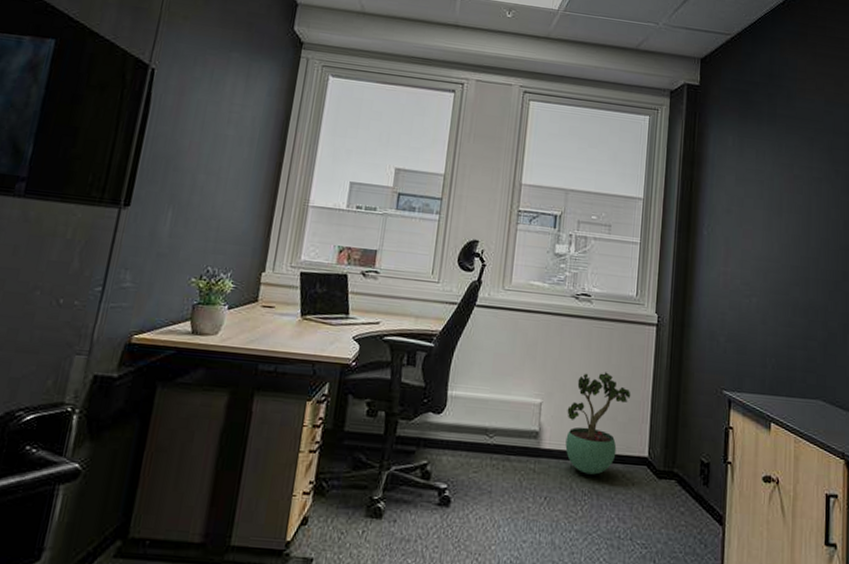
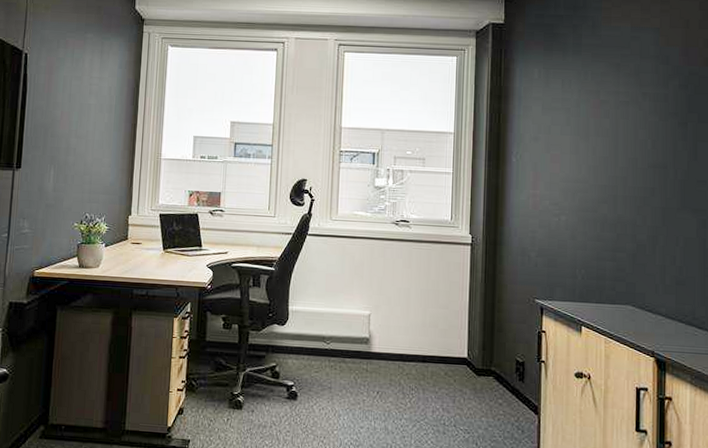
potted plant: present [565,372,631,475] -> none [393,287,450,373]

